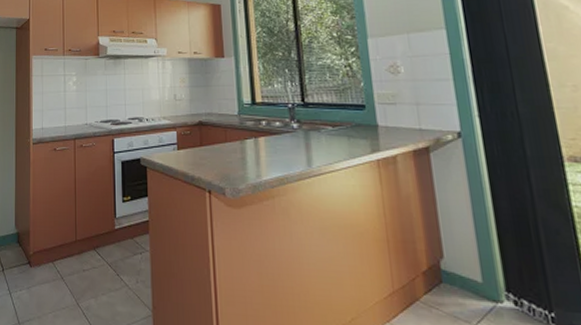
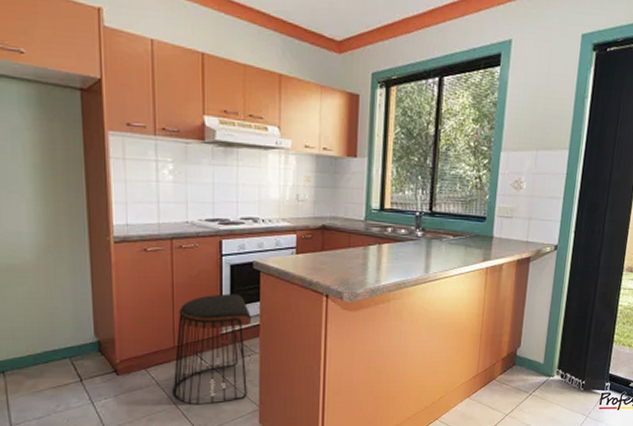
stool: none [74,189,142,305] -> present [173,294,252,405]

